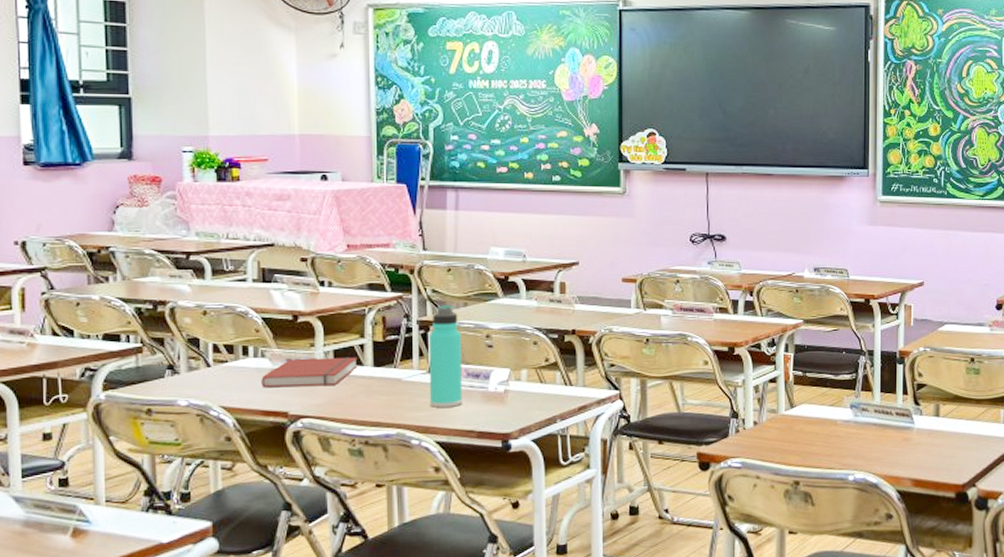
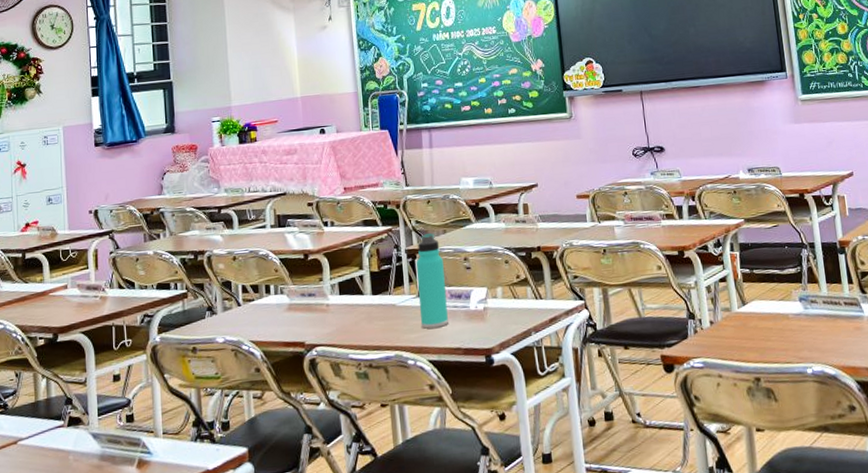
book: present [261,357,358,388] -> none [281,287,359,322]

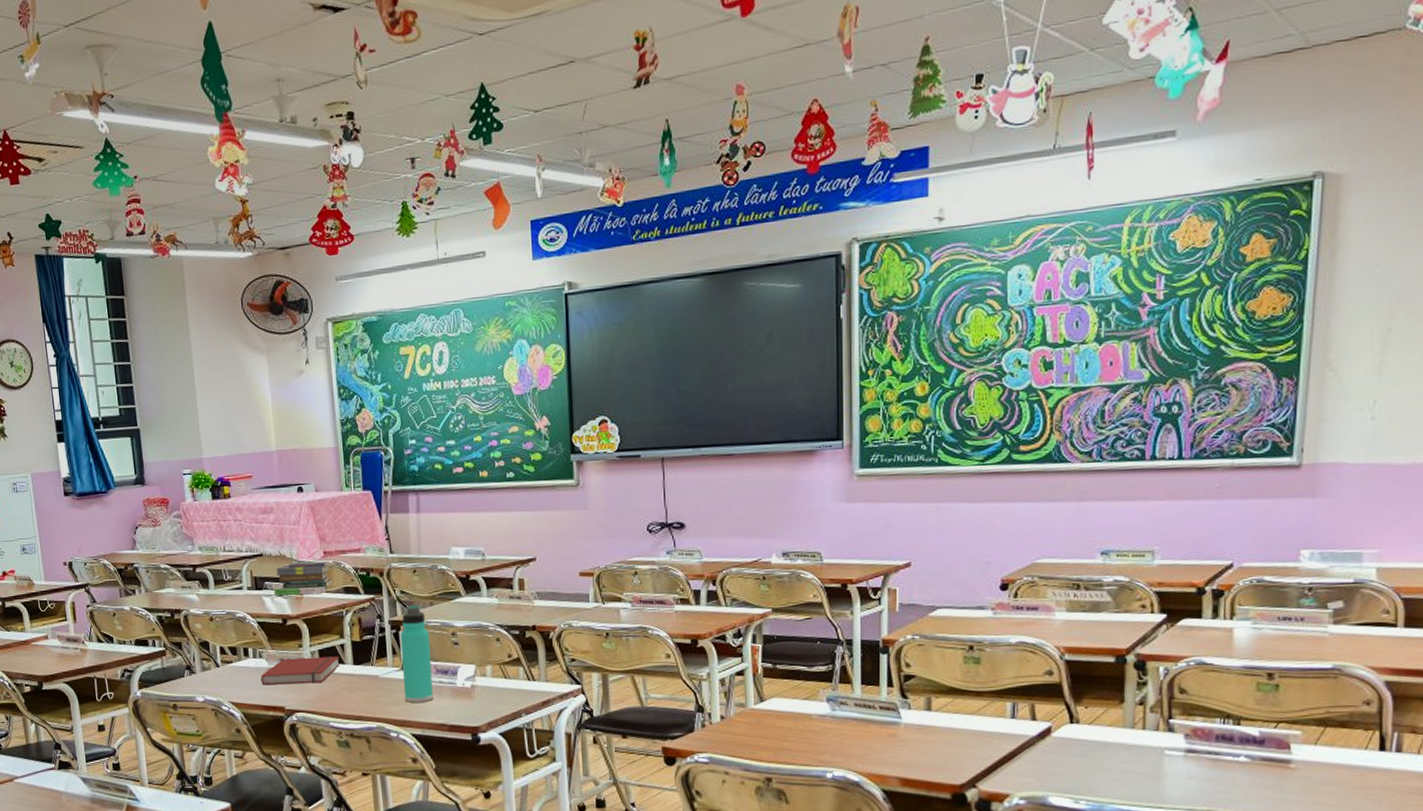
book: none [281,287,359,322] -> present [261,656,340,685]
books: none [296,196,352,232] -> present [274,560,333,596]

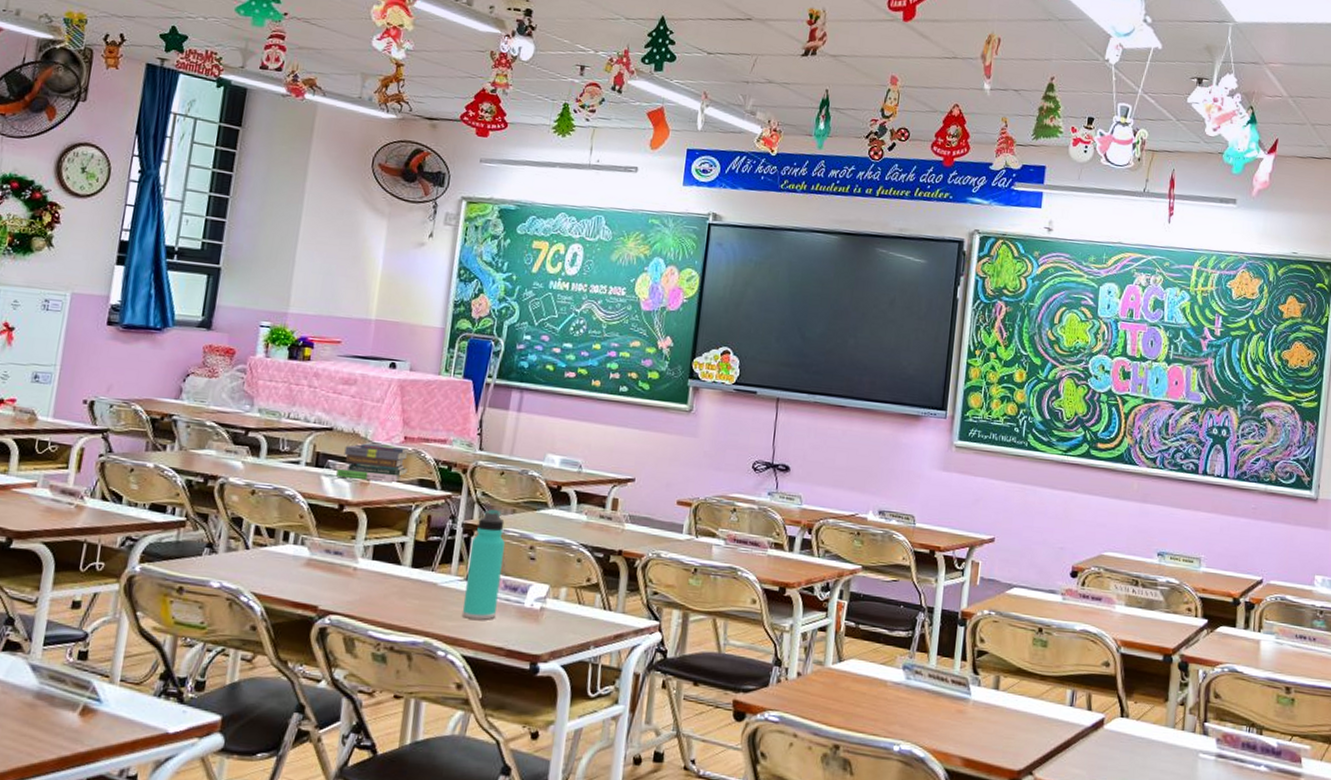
book: present [261,656,340,685] -> none [296,550,397,583]

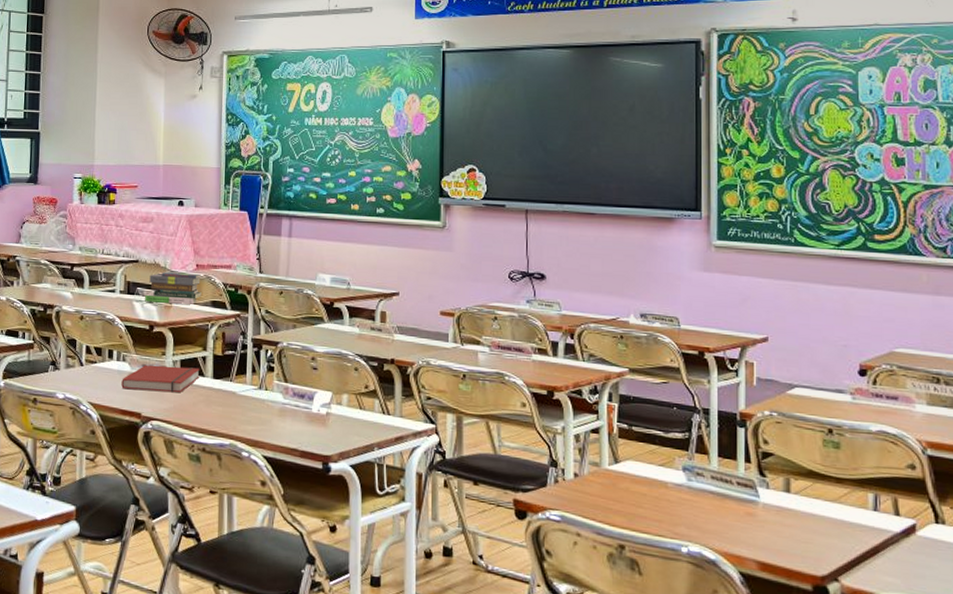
book: none [296,550,397,583] -> present [121,365,200,393]
thermos bottle: present [461,509,505,620] -> none [259,325,290,424]

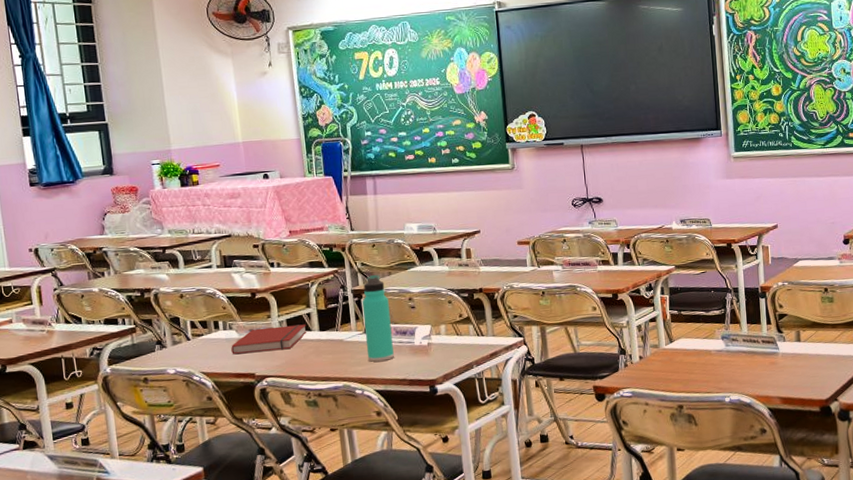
books: present [145,272,201,304] -> none [243,239,298,272]
thermos bottle: none [259,325,290,424] -> present [362,275,394,362]

